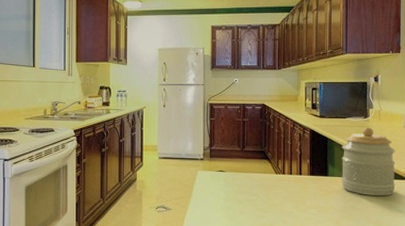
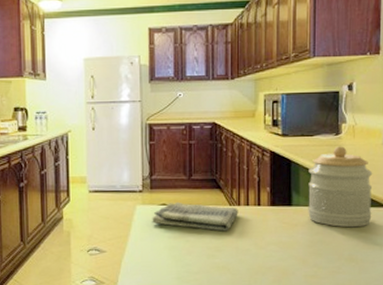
dish towel: none [211,169,283,196] -> present [152,201,238,232]

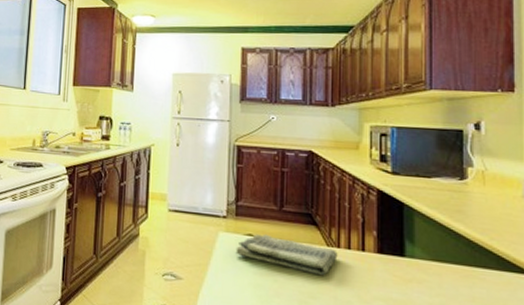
jar: present [308,146,373,228] -> none [426,192,512,296]

